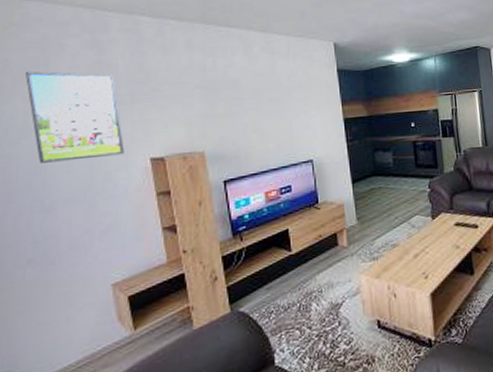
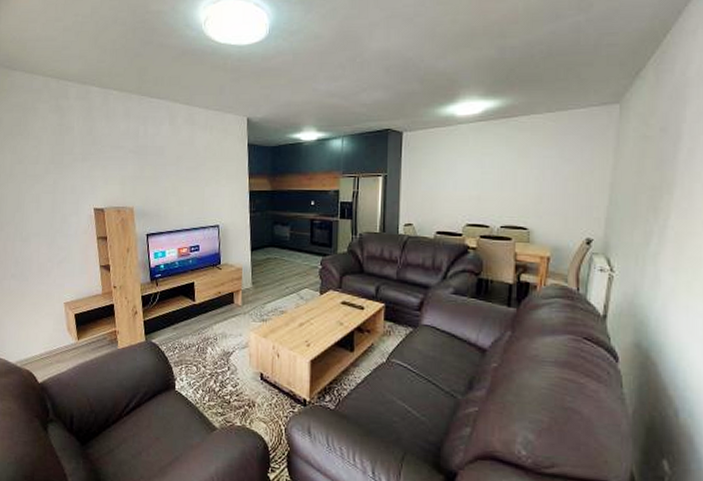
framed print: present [26,71,124,163] -> none [12,129,76,204]

